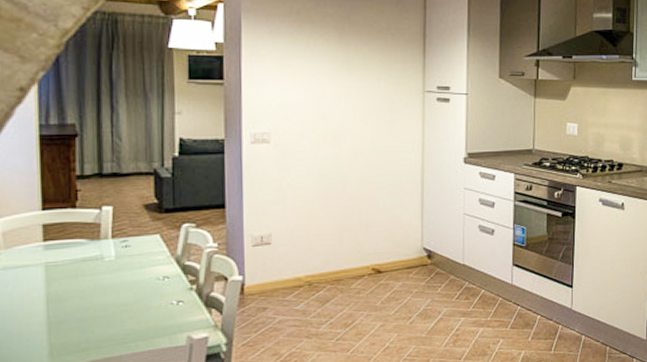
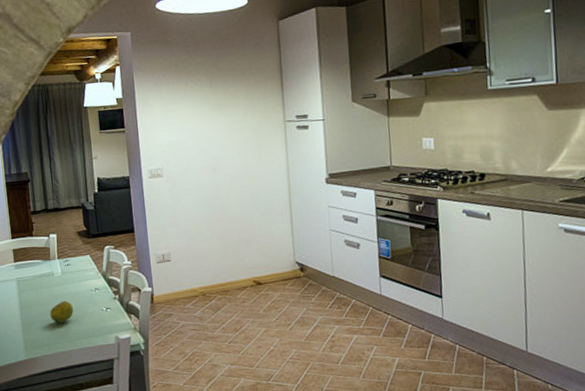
fruit: none [93,292,129,321] -> present [50,301,73,323]

